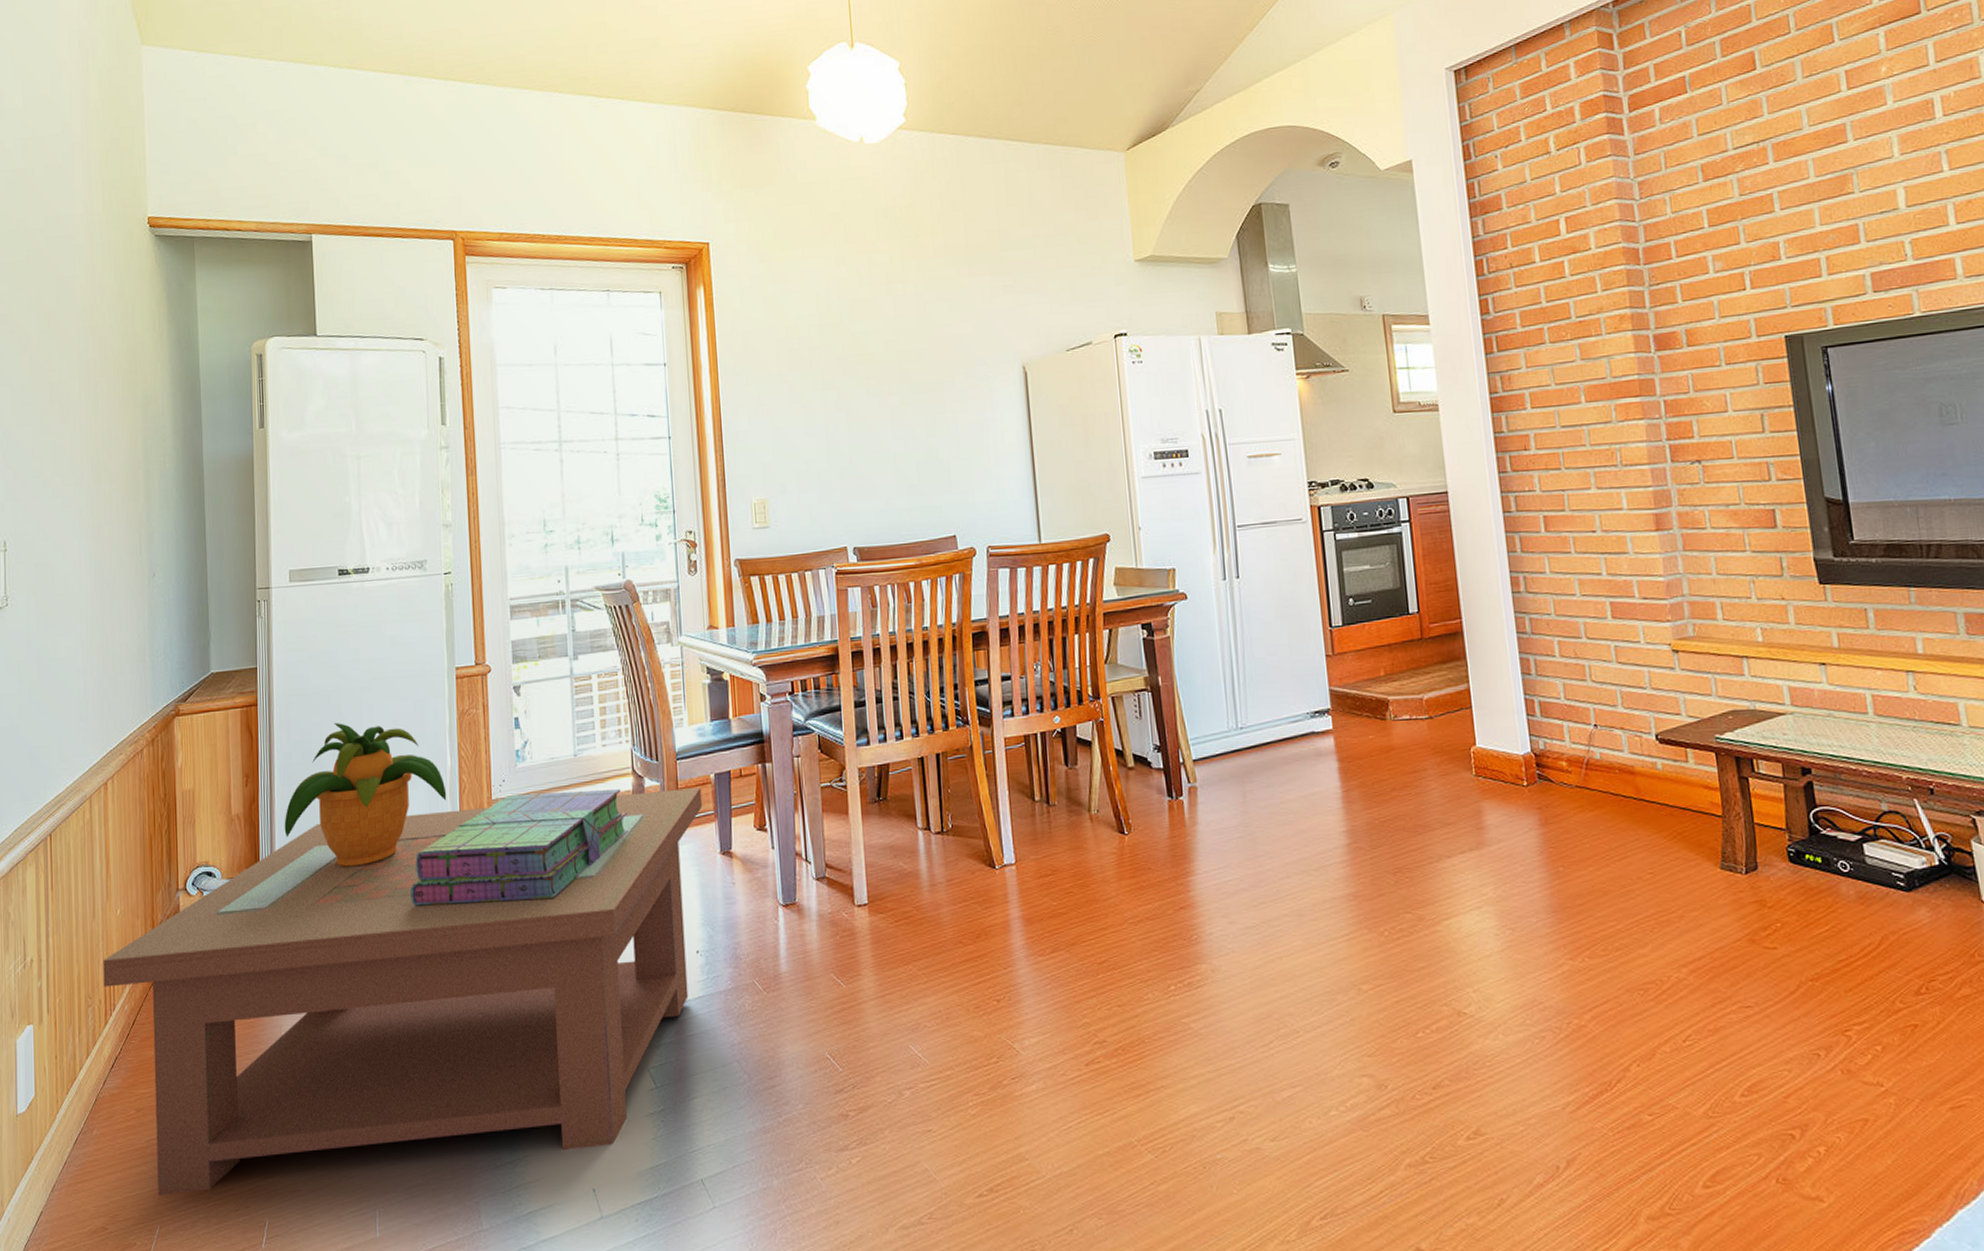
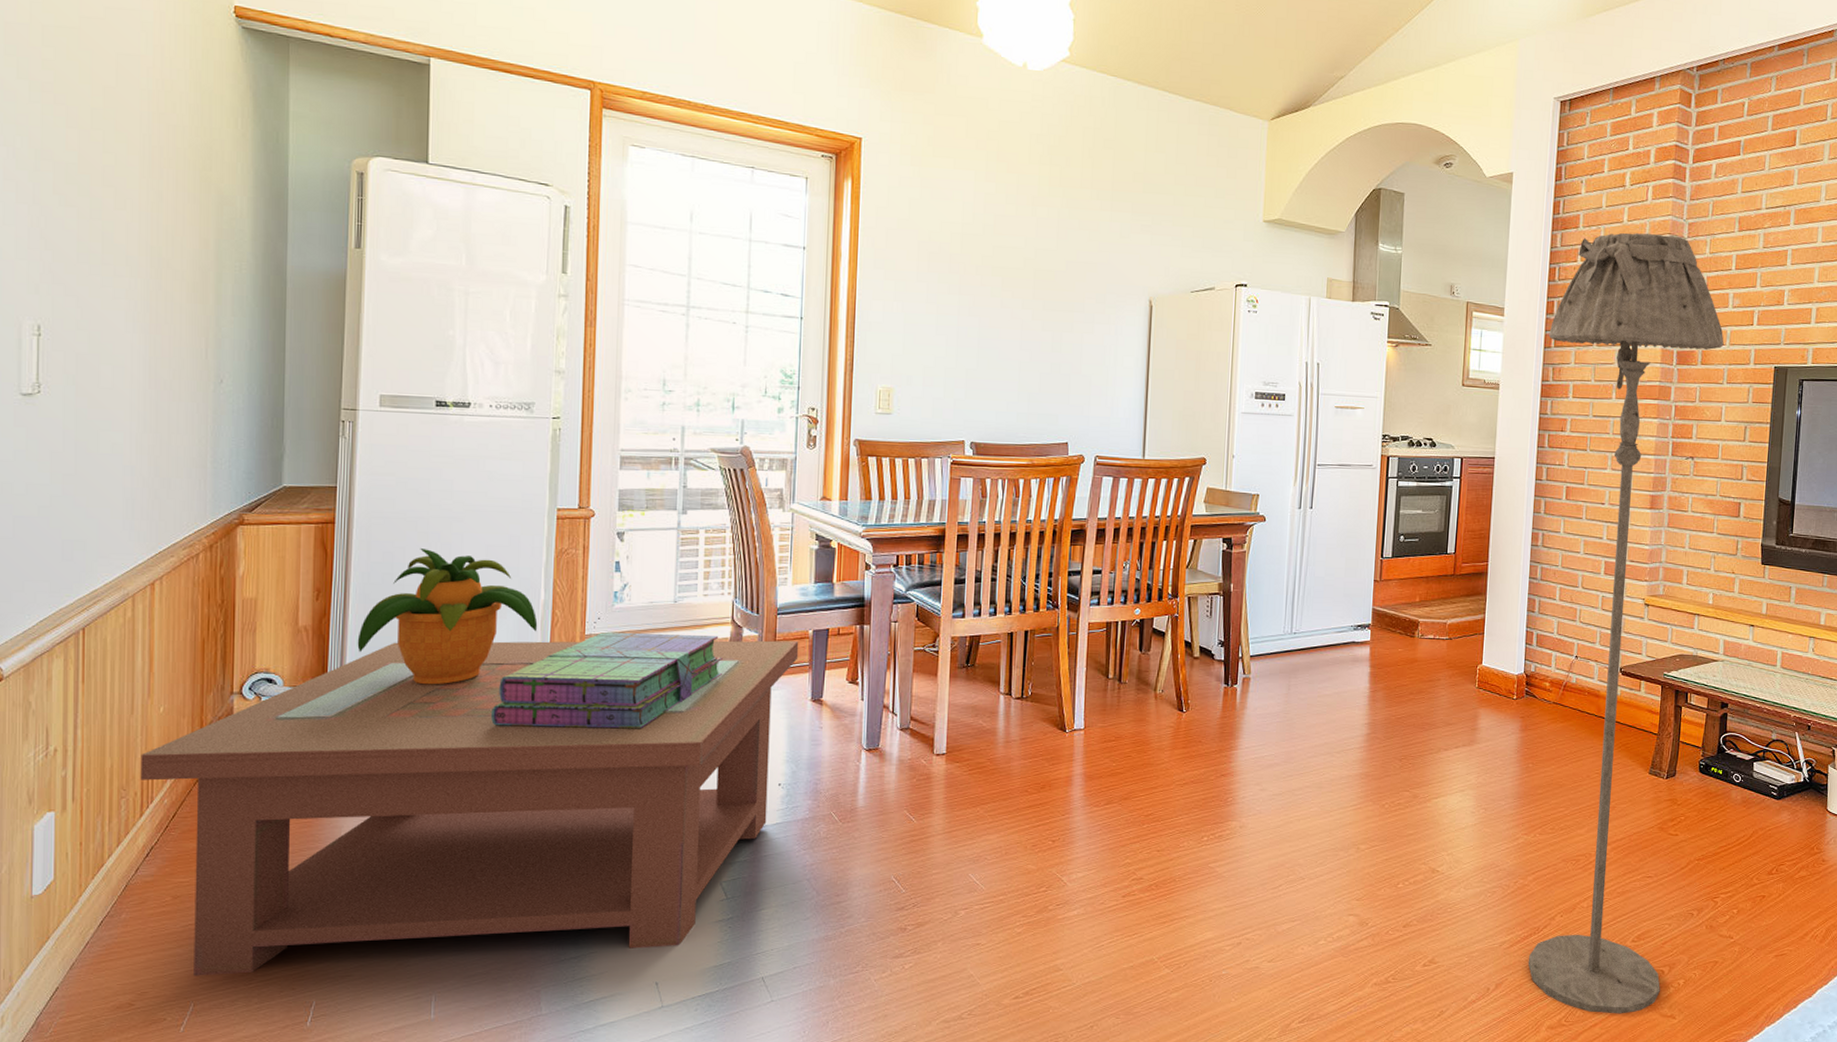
floor lamp: none [1488,198,1794,1197] -> present [1528,232,1724,1014]

